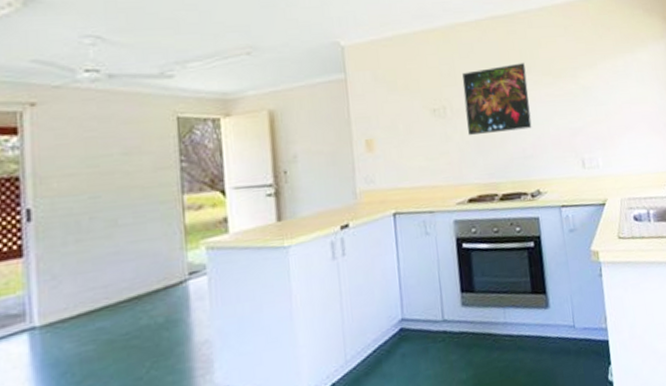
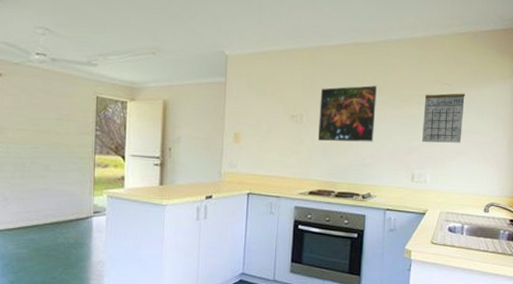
calendar: none [579,60,627,122] -> present [422,93,465,143]

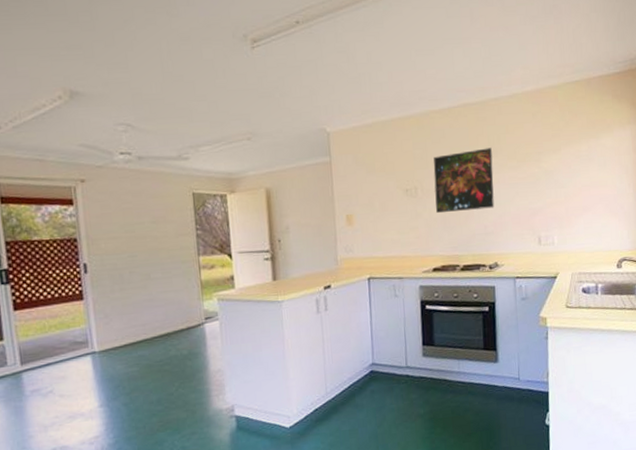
calendar: present [422,93,465,143] -> none [543,145,586,203]

